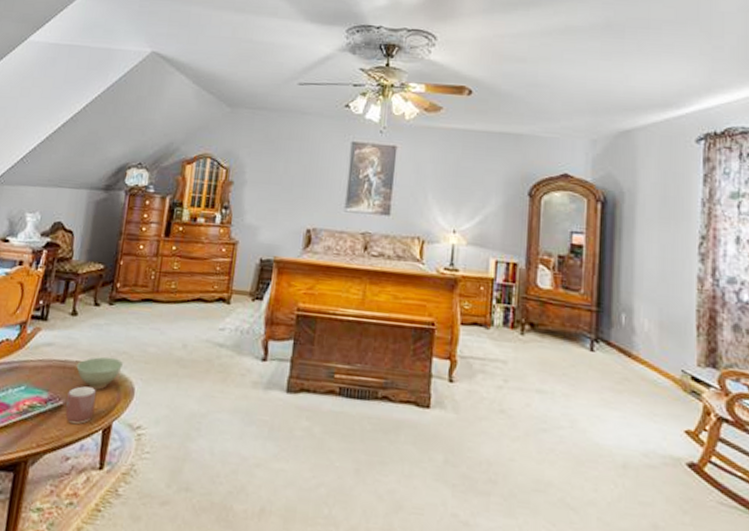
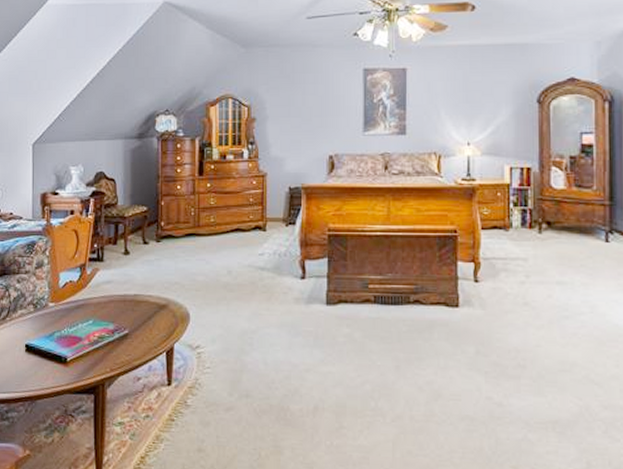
mug: present [65,386,97,425] -> none [131,316,157,349]
bowl: present [76,357,123,390] -> none [135,288,176,318]

